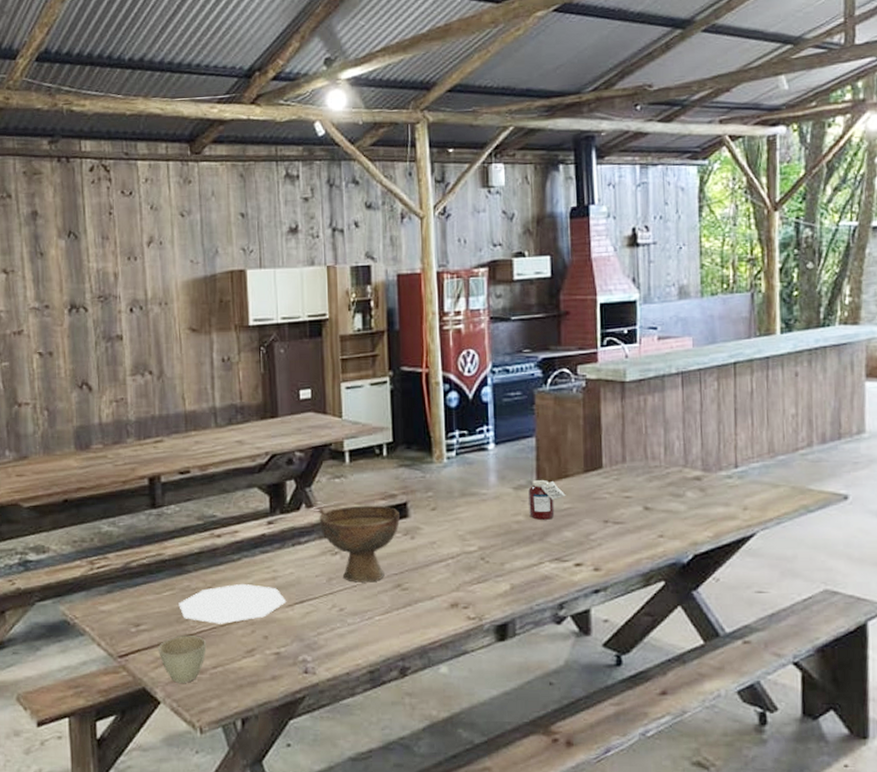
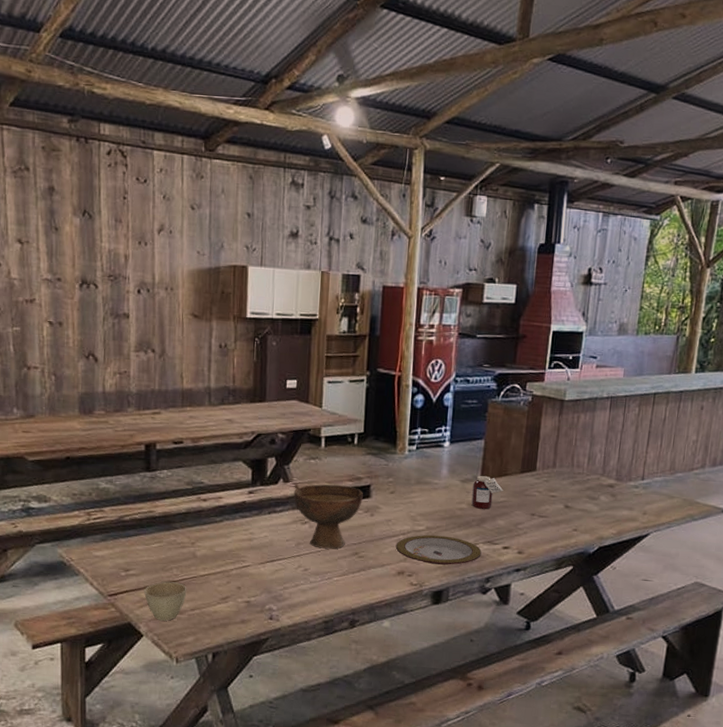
plate: present [179,583,287,624] -> none [165,541,260,575]
plate: none [444,556,549,591] -> present [395,534,482,565]

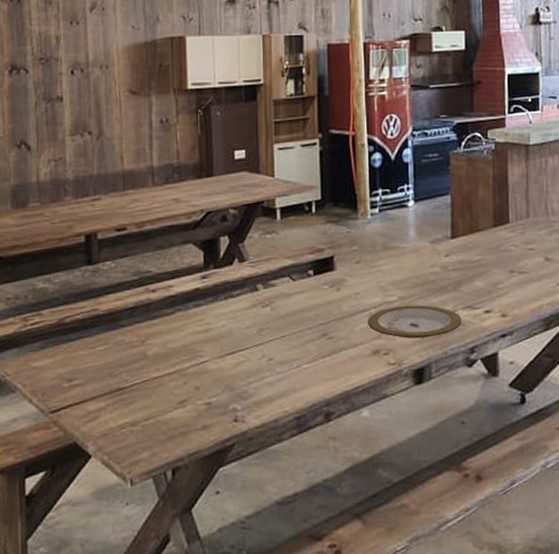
cup: present [144,581,187,621] -> none [91,389,139,436]
bowl: present [293,484,363,549] -> none [251,259,327,333]
jar: present [471,476,503,509] -> none [444,234,477,271]

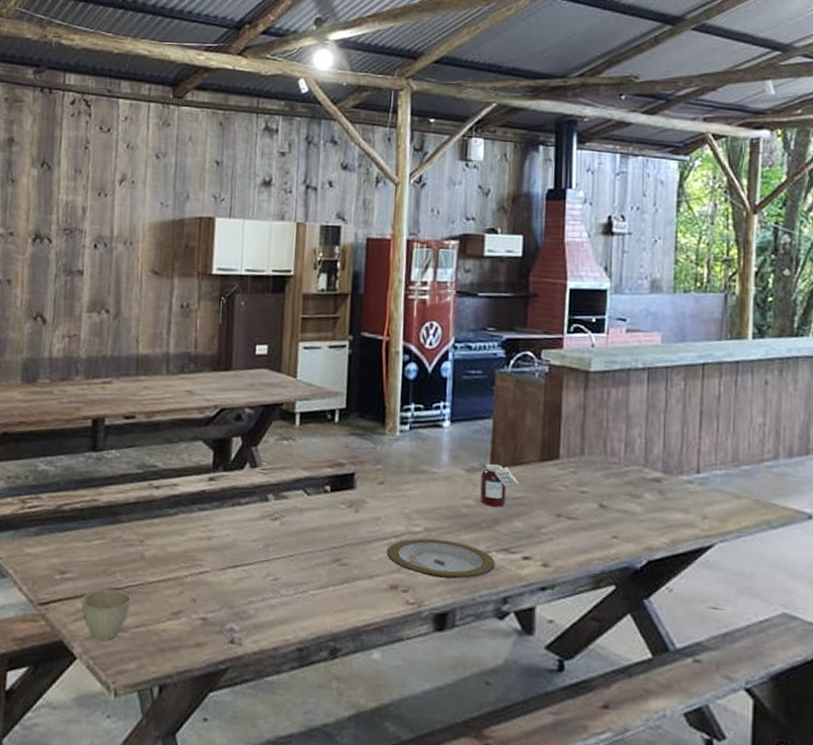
cup: none [91,389,139,436] -> present [81,589,132,640]
jar: none [444,234,477,271] -> present [480,464,520,507]

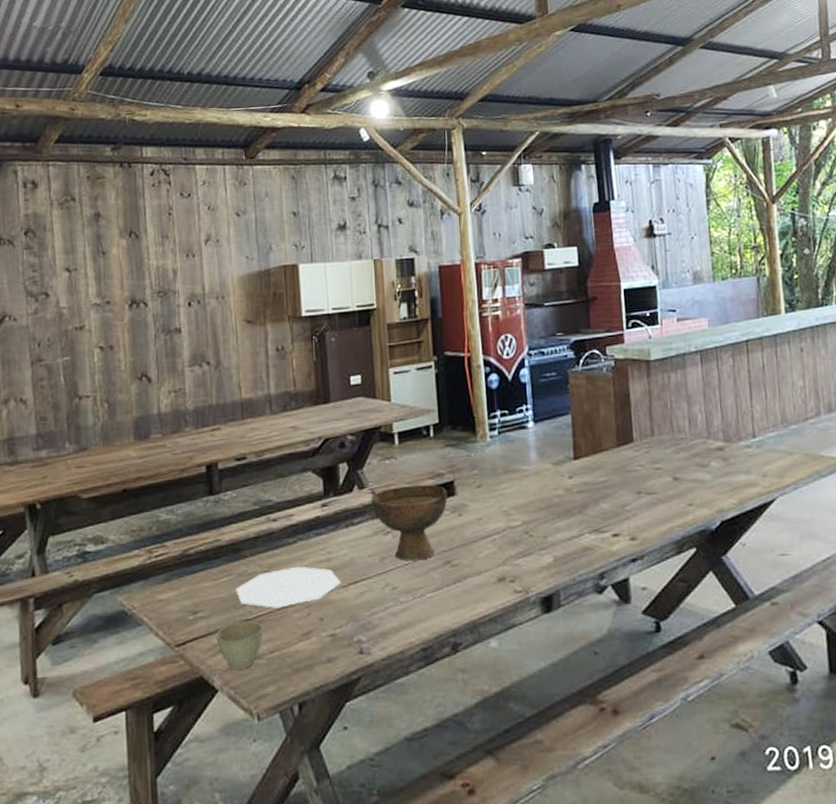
plate: none [107,540,220,581] -> present [236,566,342,608]
bowl: none [262,469,346,554] -> present [370,484,448,561]
plate: present [386,538,495,579] -> none [491,529,589,565]
jar: present [480,464,520,507] -> none [566,455,602,493]

